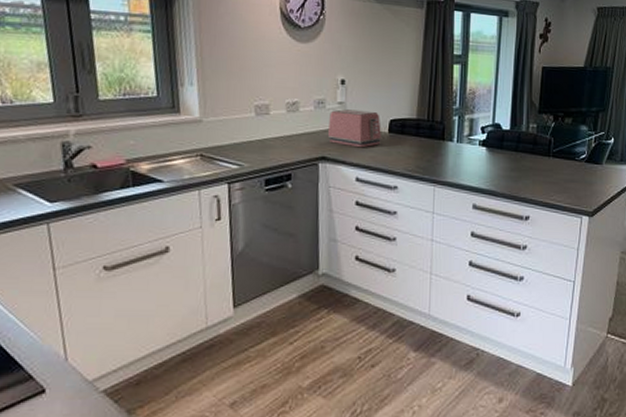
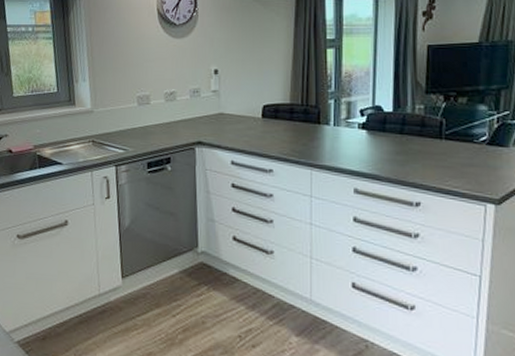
toaster: present [327,109,381,148] -> none [202,97,255,133]

